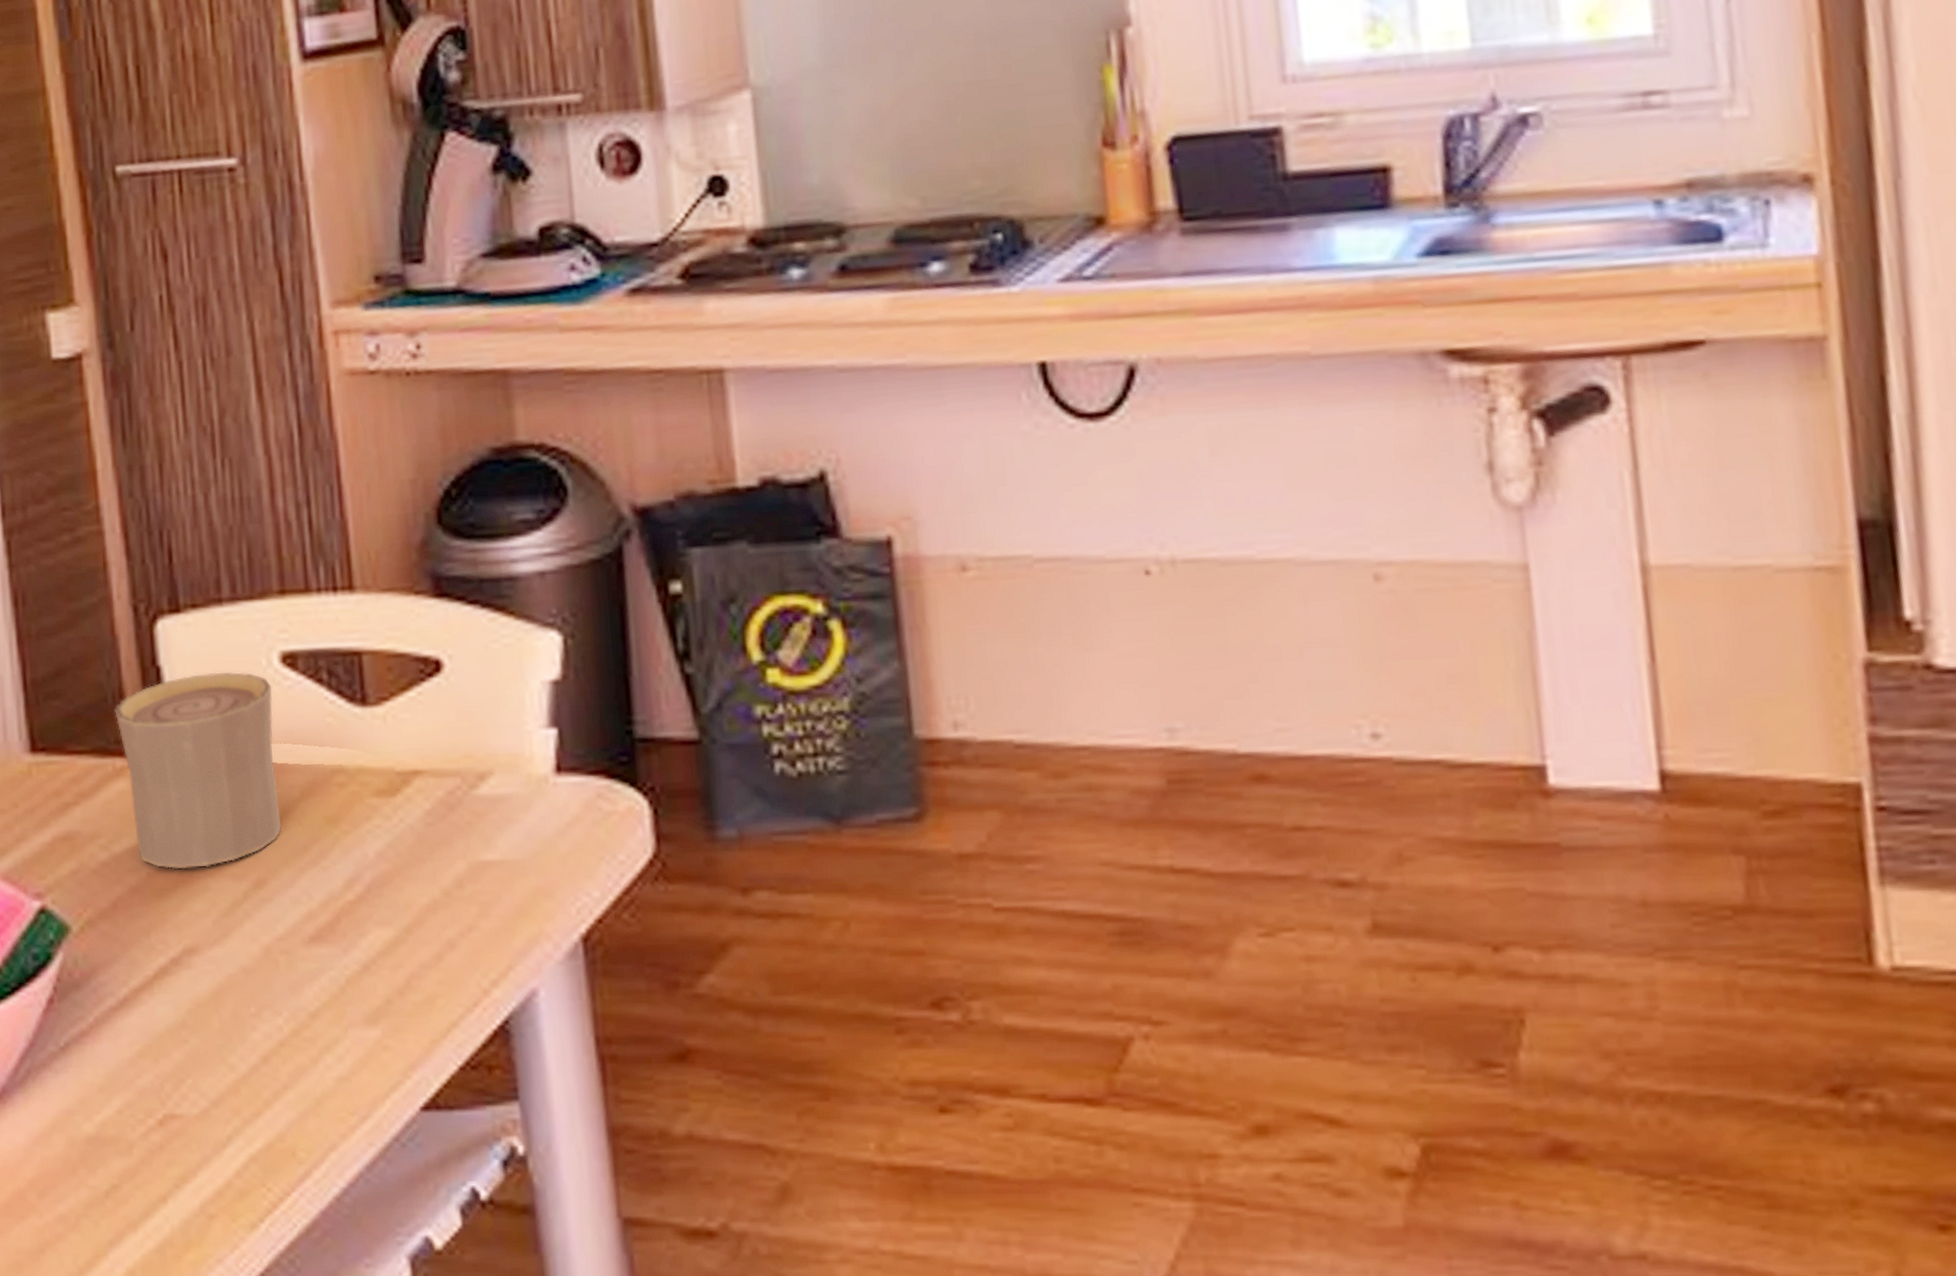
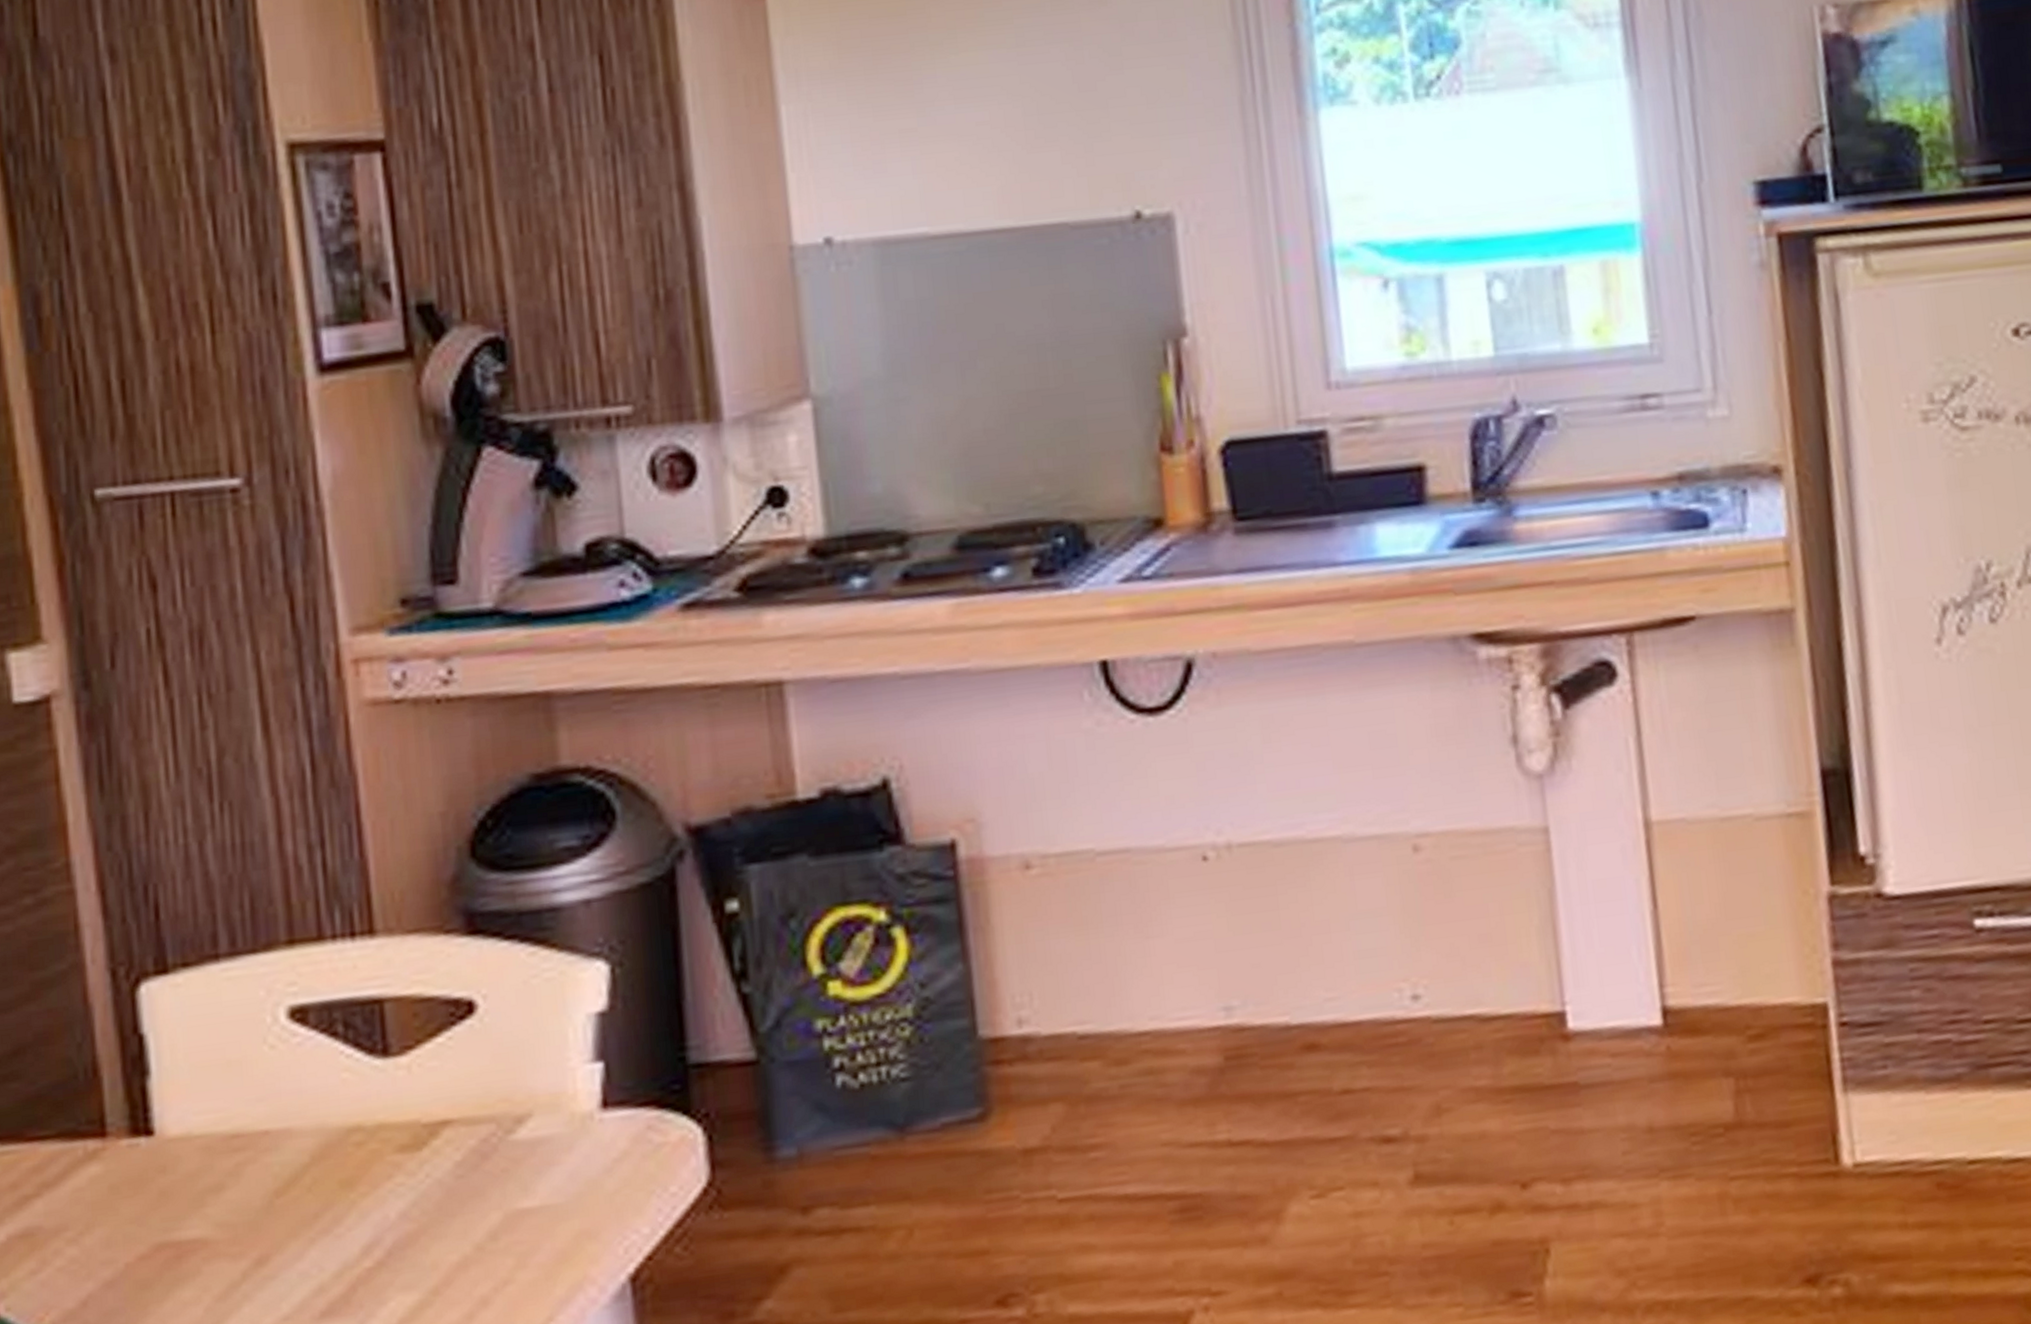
cup: present [114,671,282,869] -> none [86,1032,289,1257]

